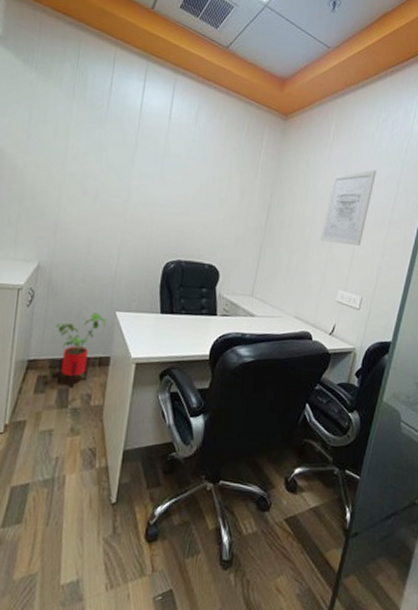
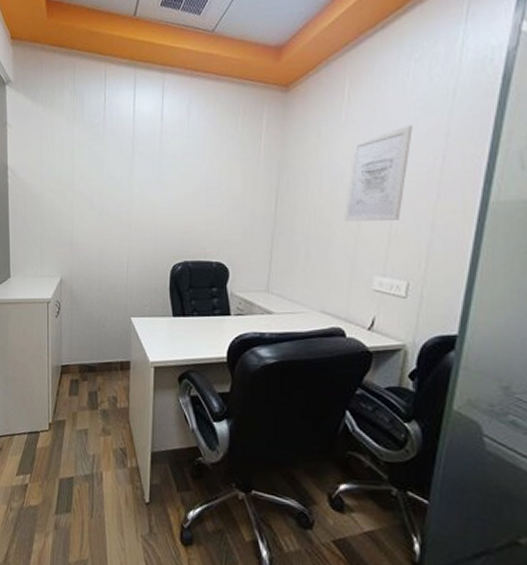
house plant: present [56,313,108,388] -> none [81,320,124,391]

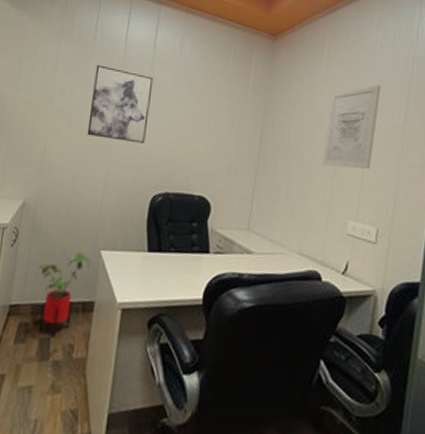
house plant: none [81,320,124,391] -> present [39,252,92,337]
wall art: none [107,144,164,217] -> present [87,65,154,144]

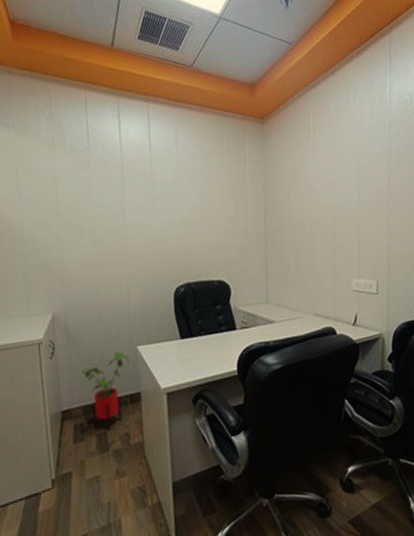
wall art: present [87,65,154,144] -> none [96,171,159,243]
wall art: present [323,85,381,169] -> none [322,152,365,234]

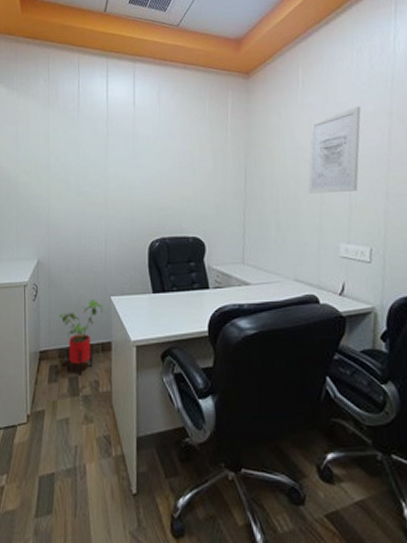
wall art: none [322,152,365,234] -> present [308,106,361,194]

